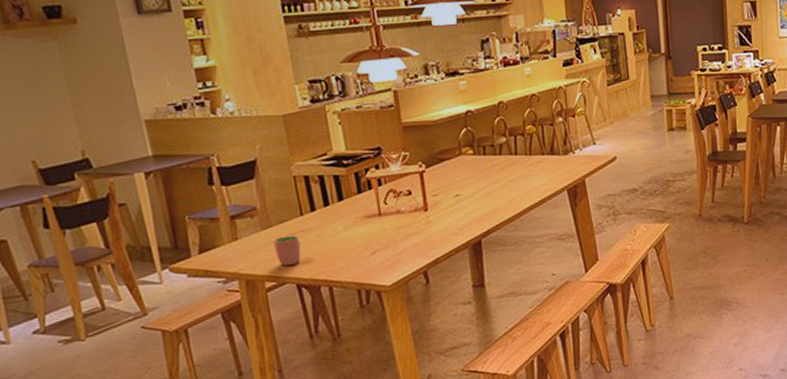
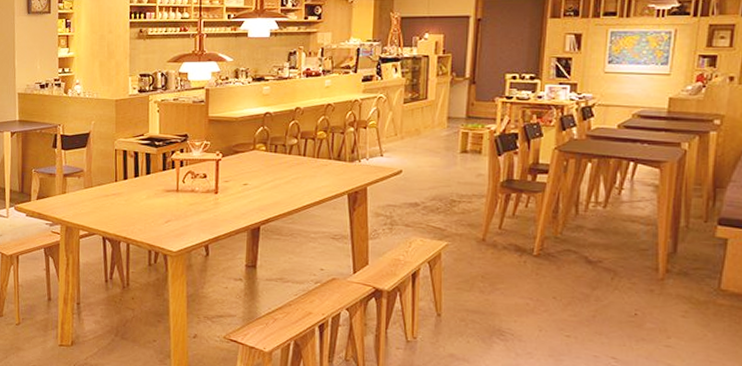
cup: present [274,235,302,266] -> none [91,196,111,220]

